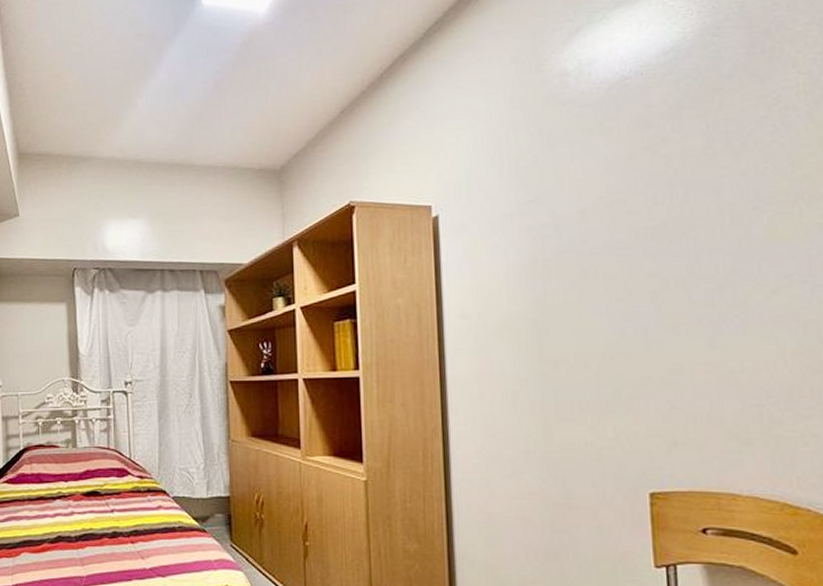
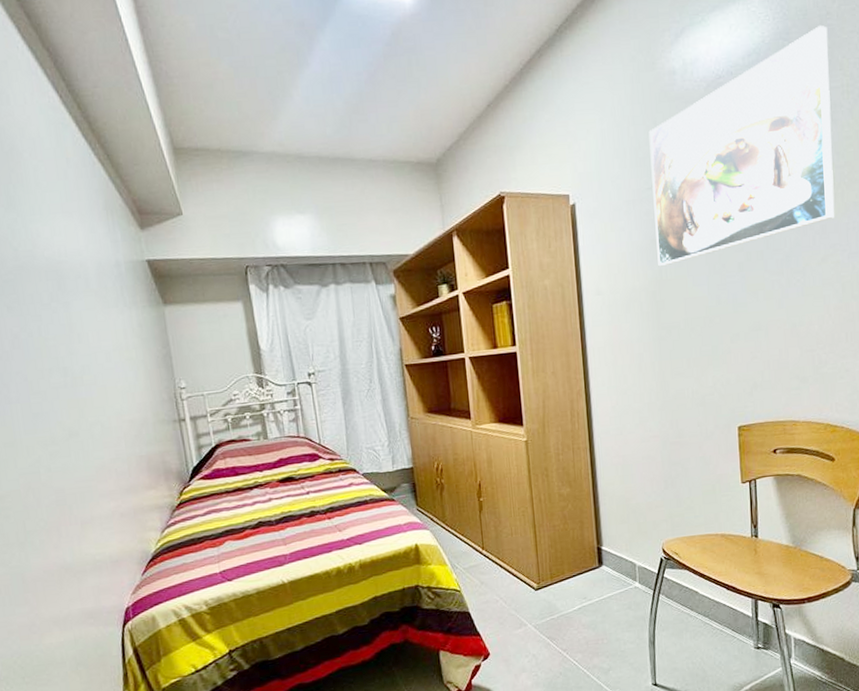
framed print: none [532,18,790,290] -> present [648,26,835,267]

